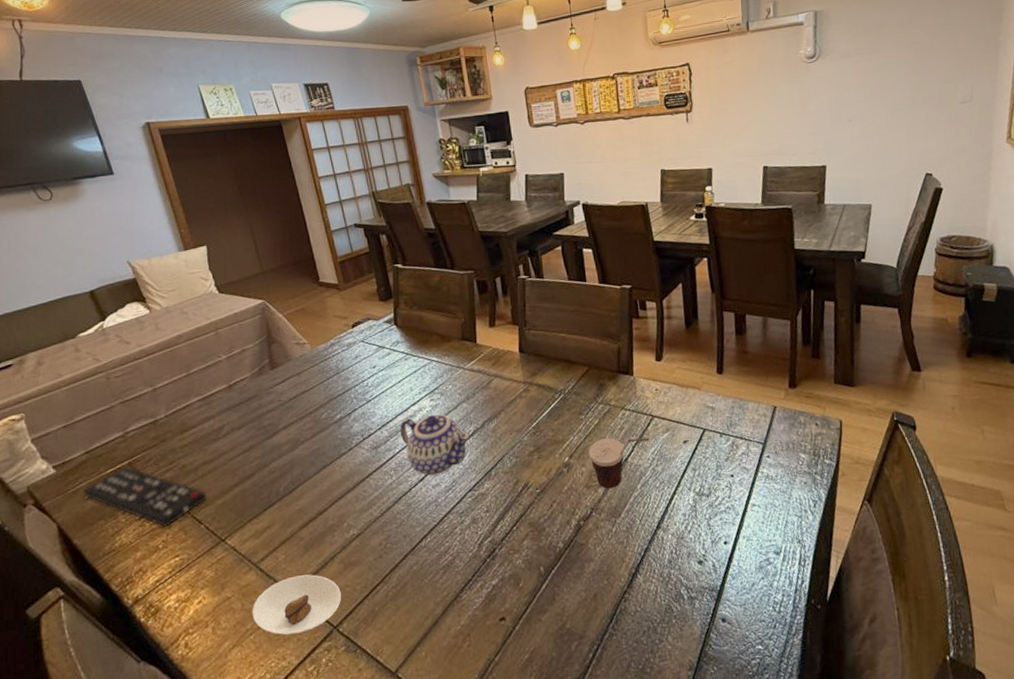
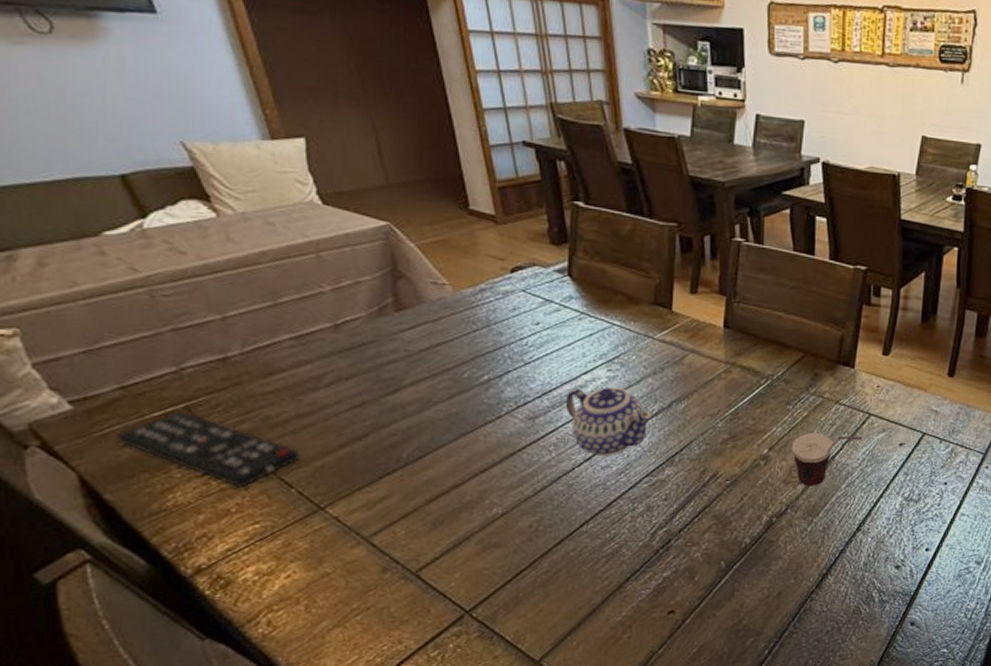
saucer: present [252,574,341,635] -> none [359,554,477,617]

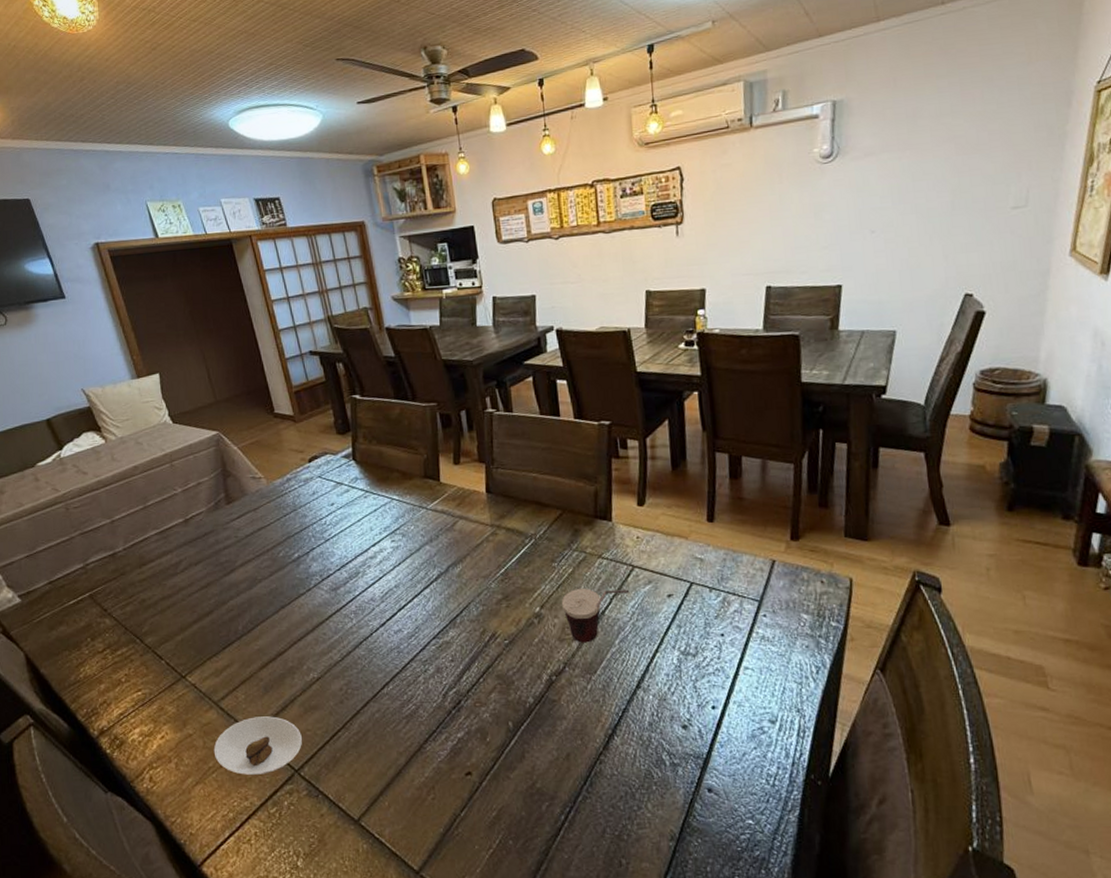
remote control: present [117,411,300,488] -> none [48,599,166,661]
saucer: none [359,554,477,617] -> present [213,716,302,775]
teapot: present [565,388,653,457] -> none [359,557,434,622]

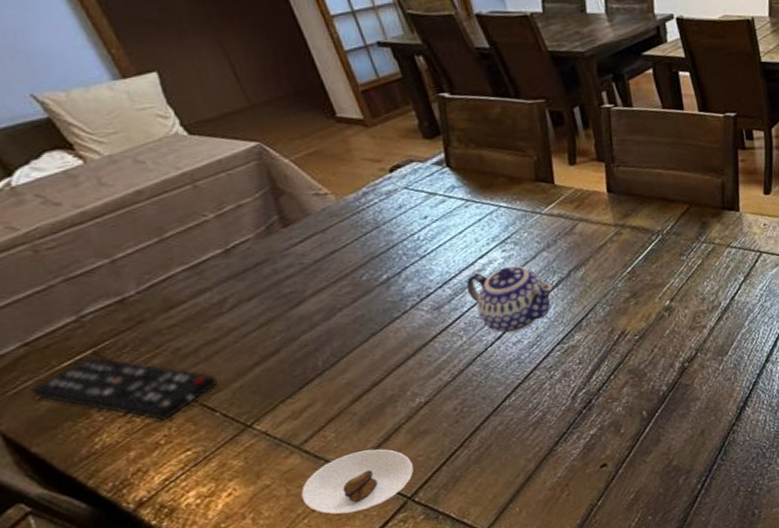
remote control: none [48,599,166,661] -> present [31,356,218,421]
teapot: none [359,557,434,622] -> present [466,266,554,333]
cup: present [562,589,630,643] -> none [692,274,758,329]

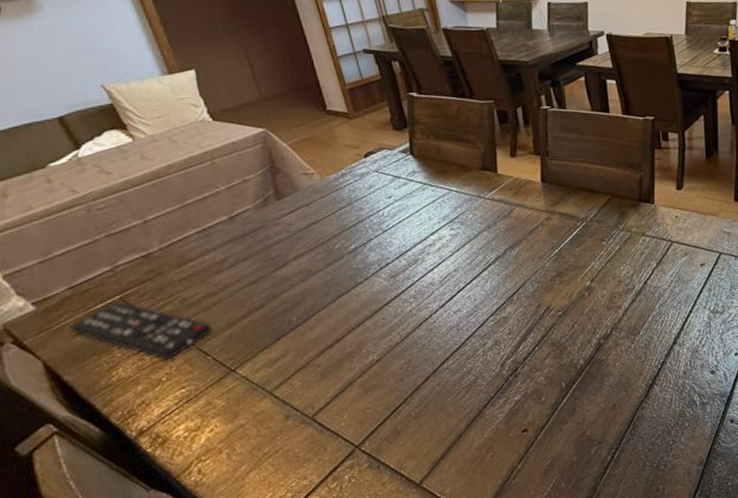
saucer: present [301,449,414,514] -> none [268,399,362,457]
teapot: present [466,266,554,333] -> none [418,243,492,303]

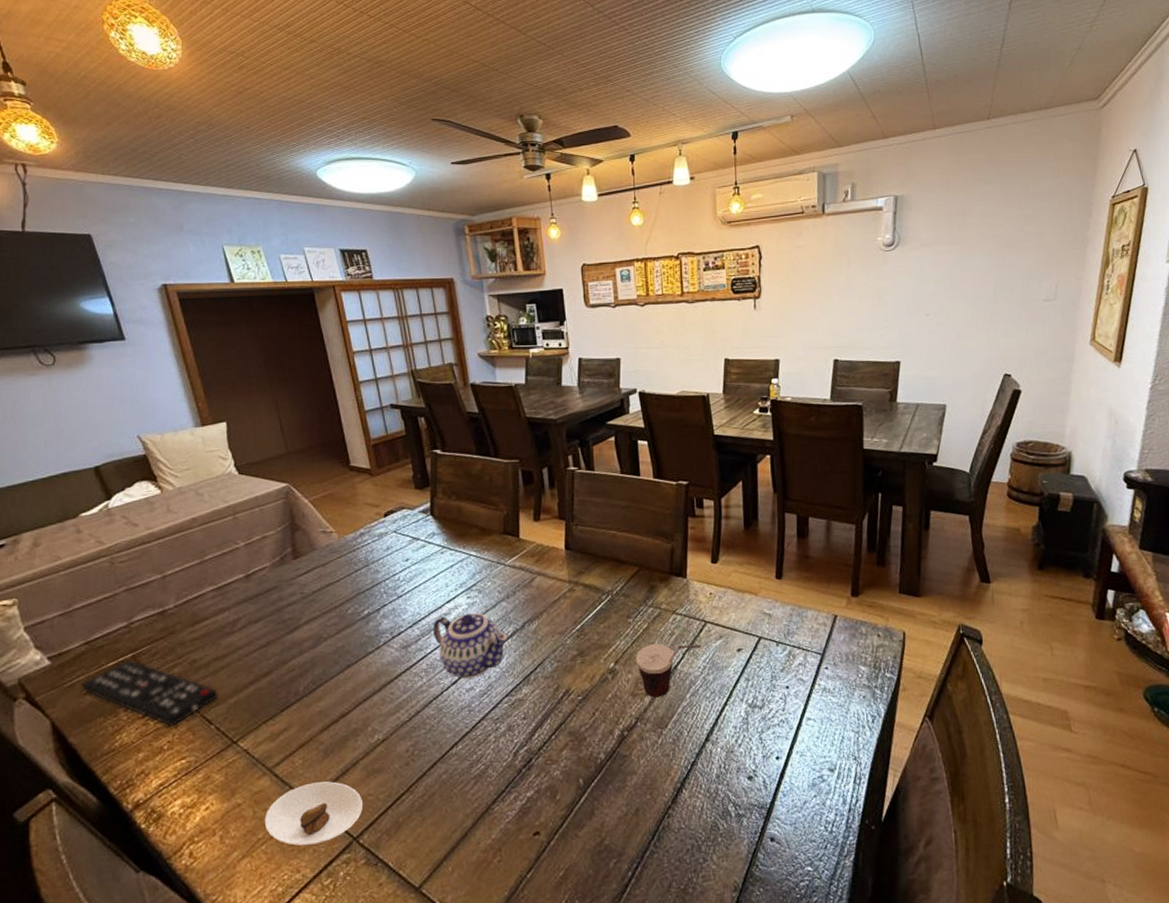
saucer: none [268,399,362,457] -> present [264,781,362,845]
teapot: none [418,243,492,303] -> present [432,613,509,680]
cup: none [610,261,669,310] -> present [636,644,702,698]

